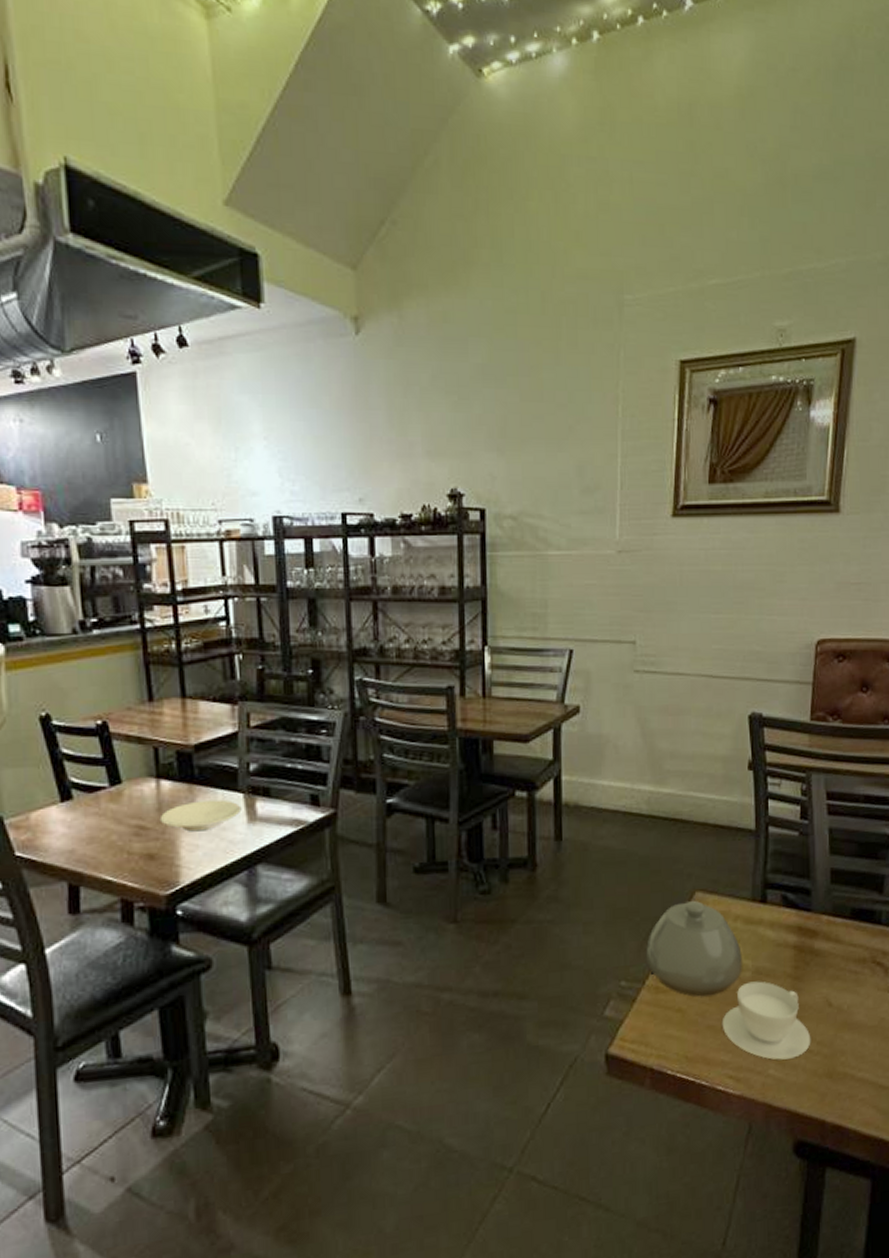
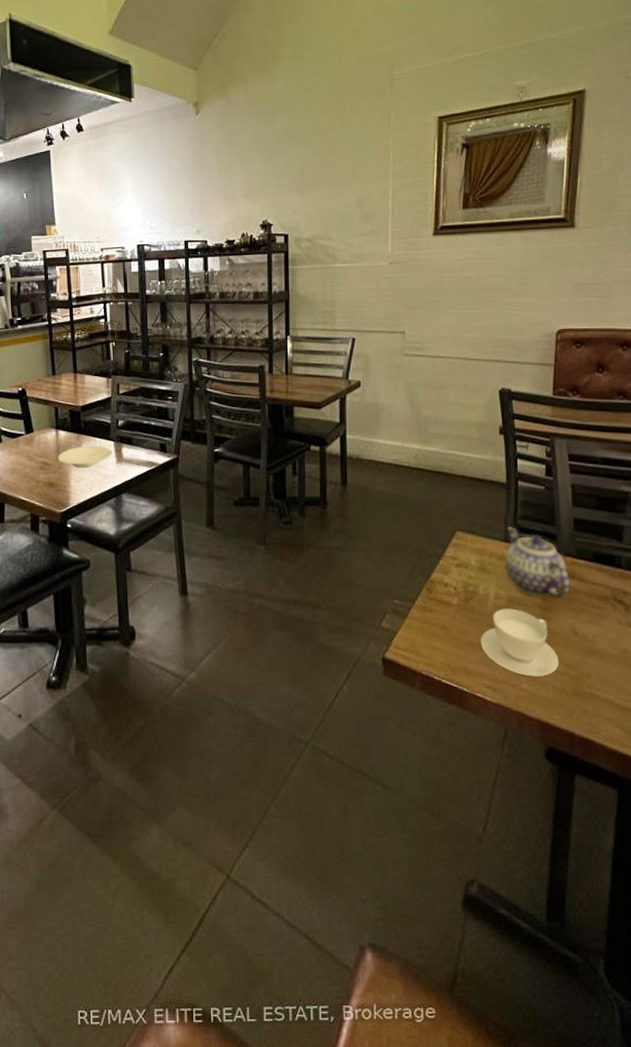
sugar bowl: present [645,901,743,996] -> none [414,539,498,618]
teapot: none [751,883,825,966] -> present [504,527,571,598]

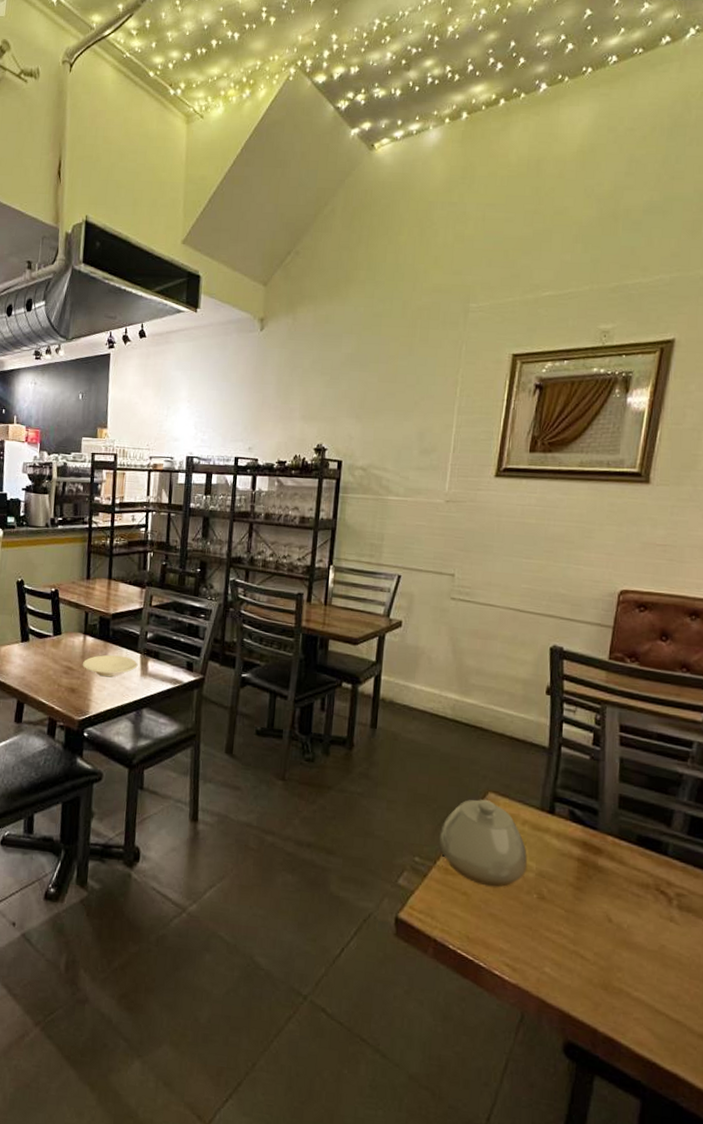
sugar bowl: none [414,539,498,618] -> present [438,799,528,887]
teacup: present [480,608,560,677] -> none [503,882,589,963]
teapot: present [504,527,571,598] -> none [537,795,609,880]

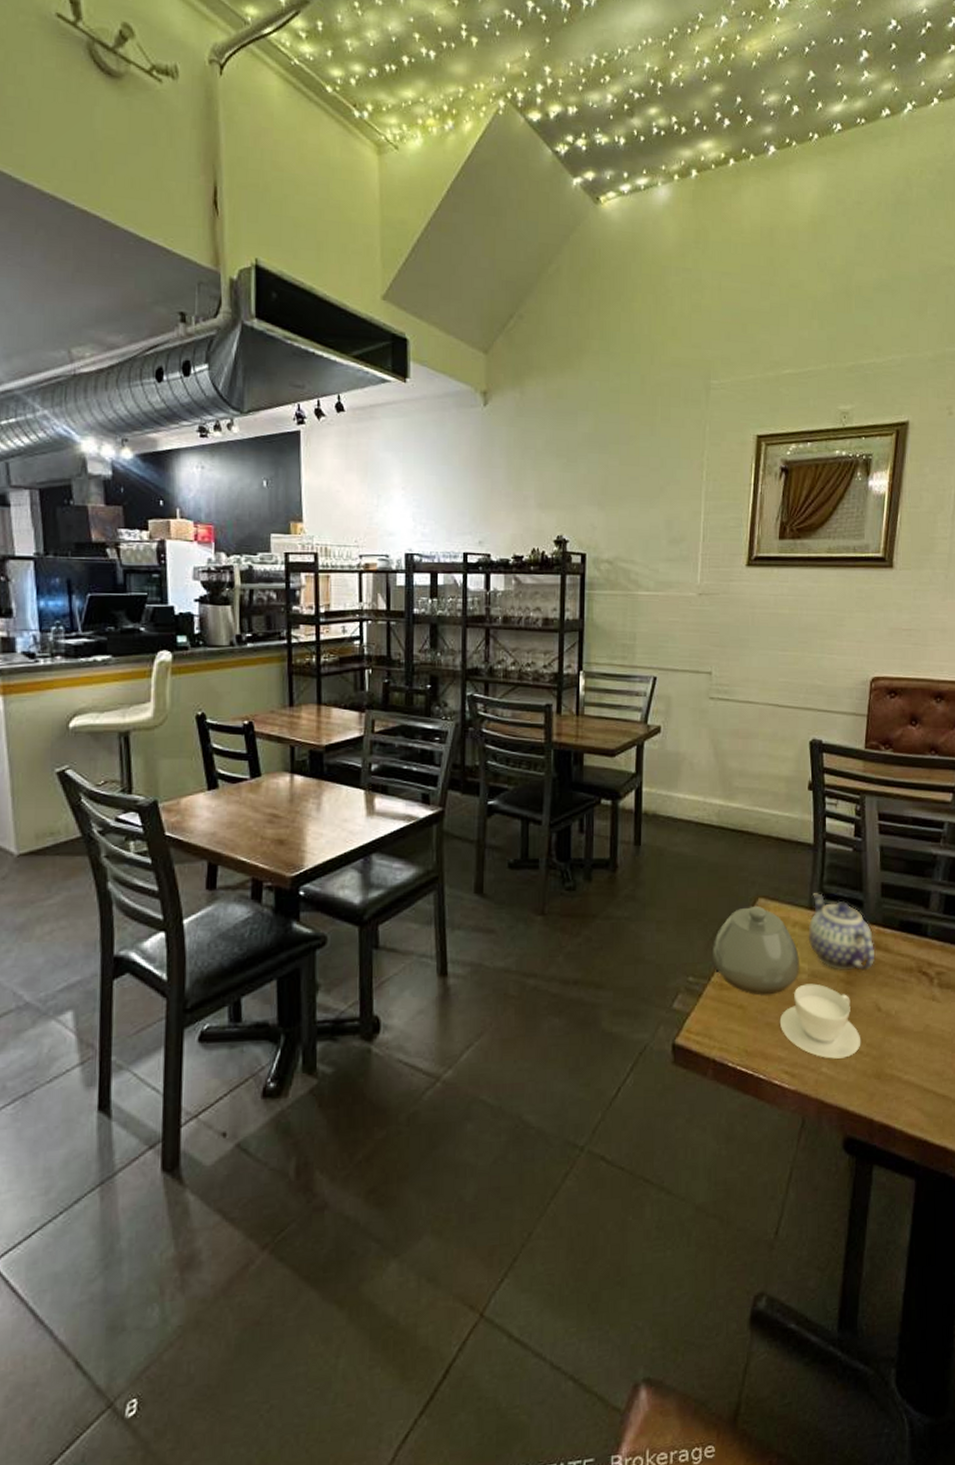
saucer: present [82,654,138,678] -> none [291,794,362,822]
teacup: none [503,882,589,963] -> present [779,983,861,1059]
teapot: none [537,795,609,880] -> present [808,893,875,971]

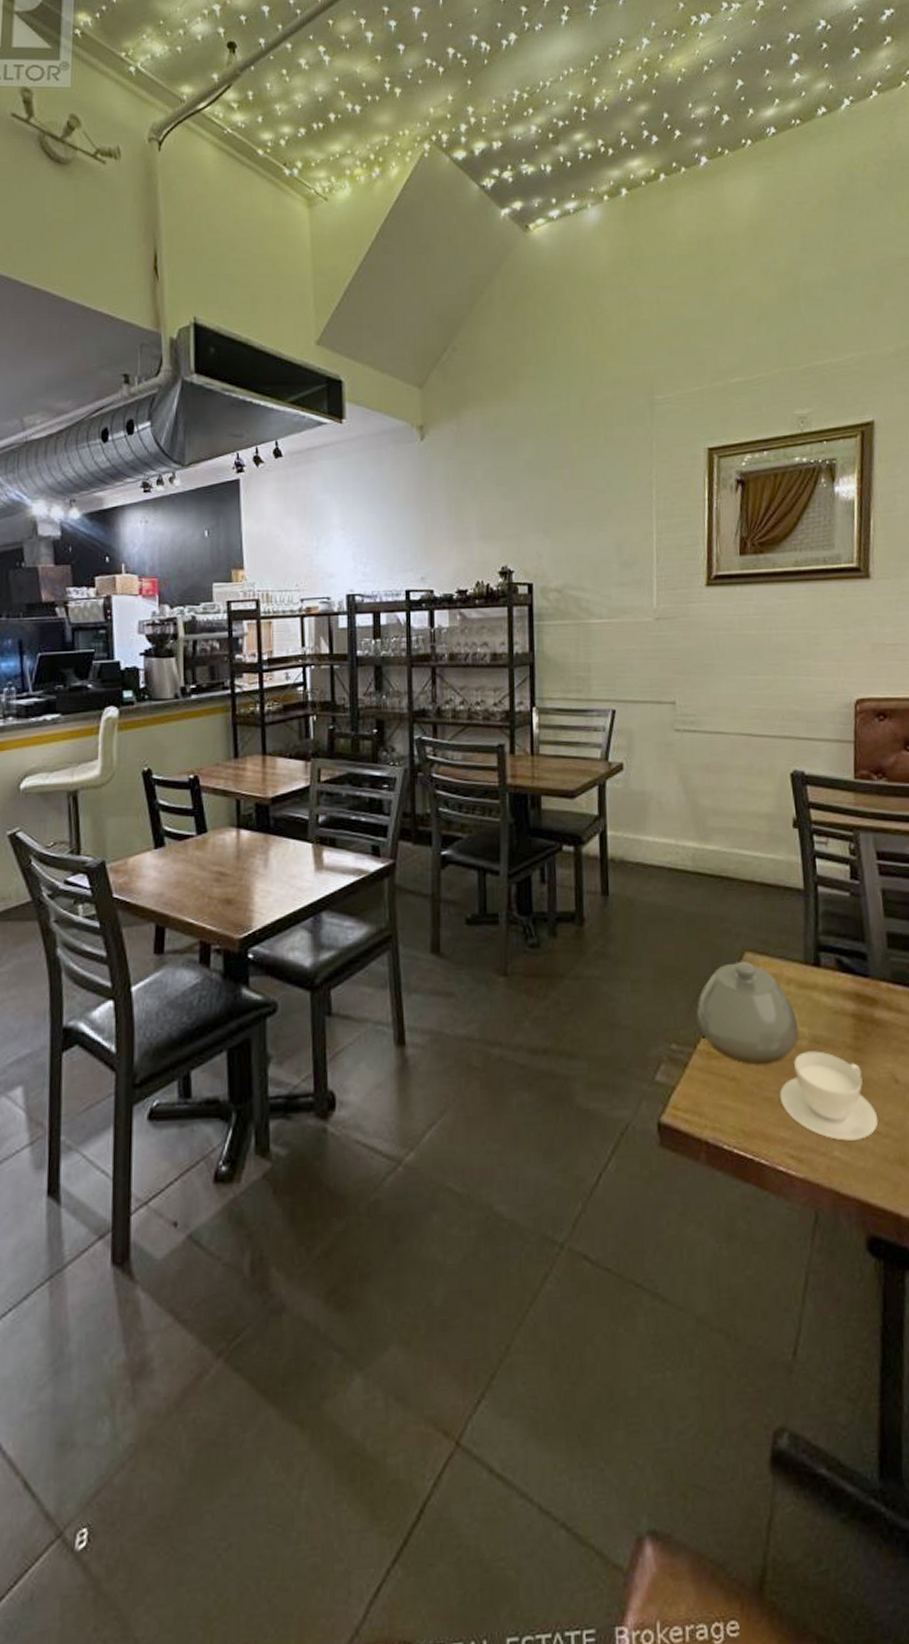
teapot: present [808,893,875,971] -> none [805,945,887,1036]

